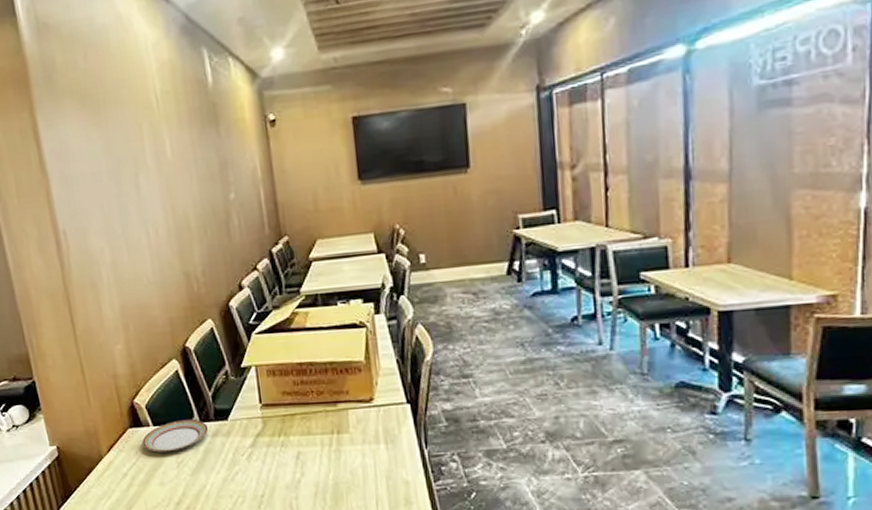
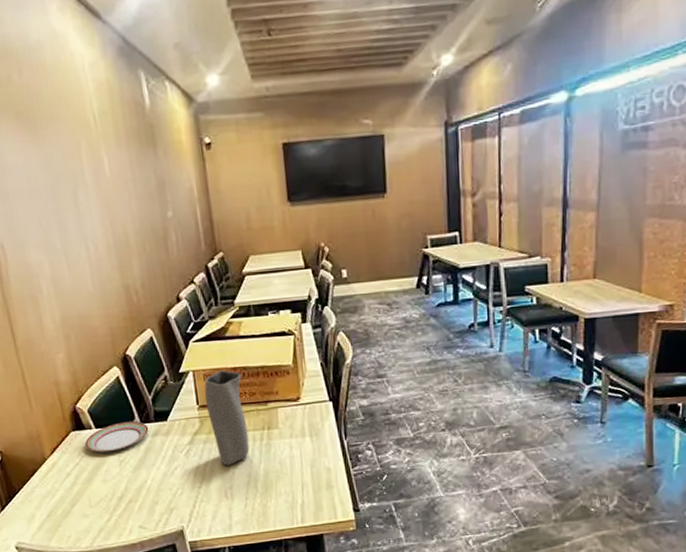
vase: none [267,366,317,472] -> present [204,370,250,465]

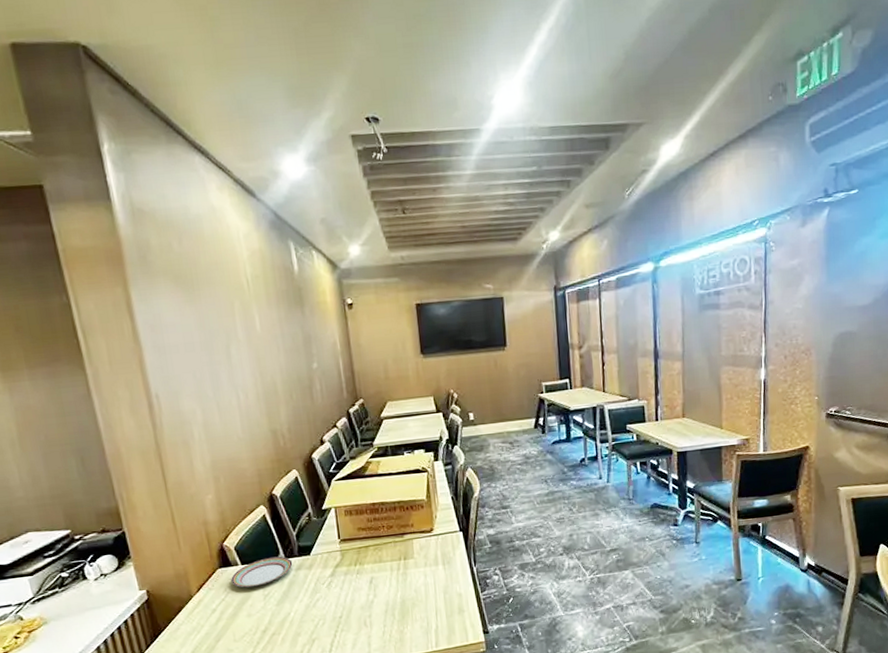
vase: present [204,370,250,465] -> none [345,506,388,595]

